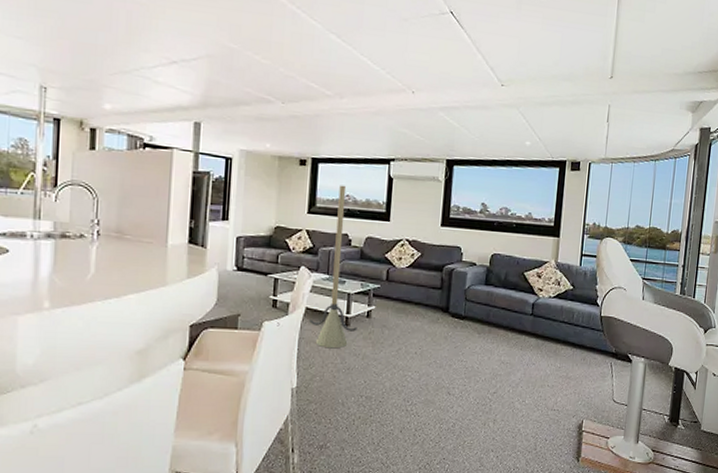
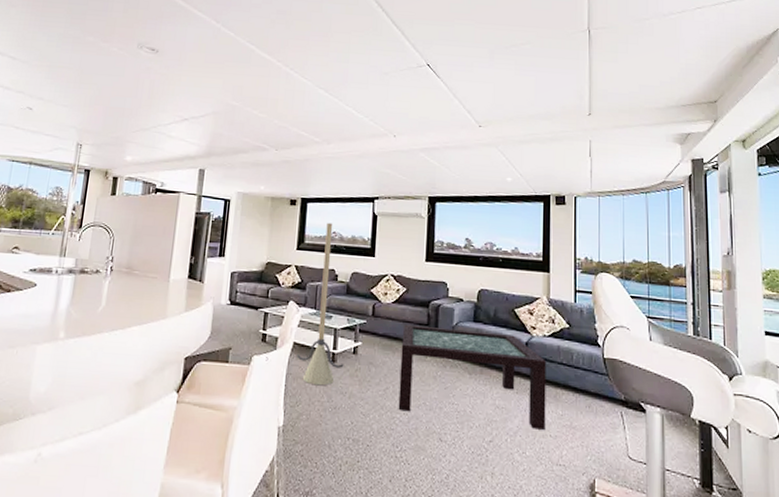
coffee table: none [410,288,550,381] -> present [398,324,547,430]

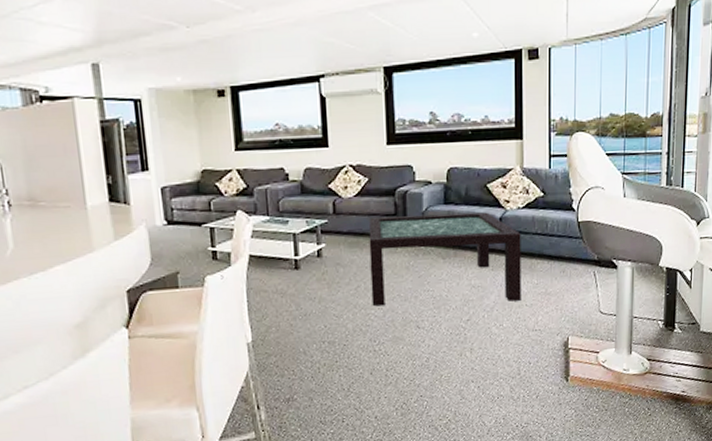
broom: present [297,222,344,386] -> none [255,113,309,296]

